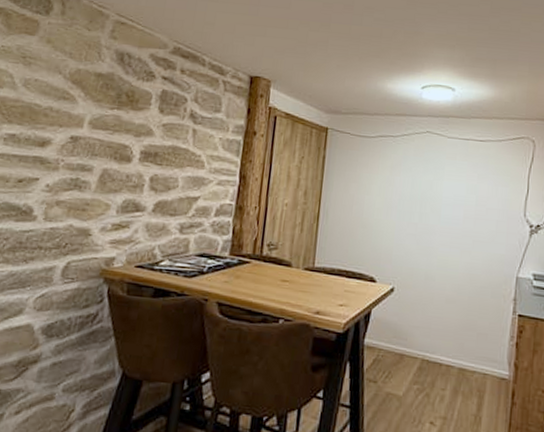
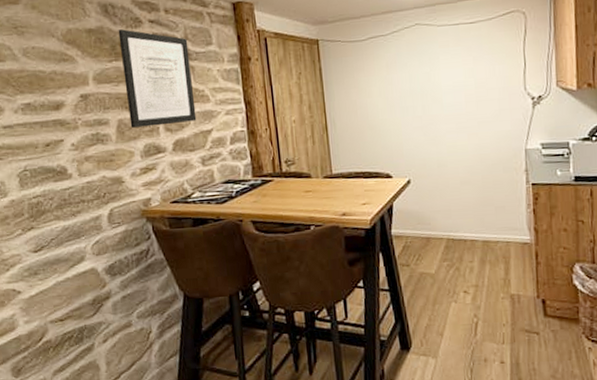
wall art: none [114,80,197,186] -> present [118,29,197,128]

